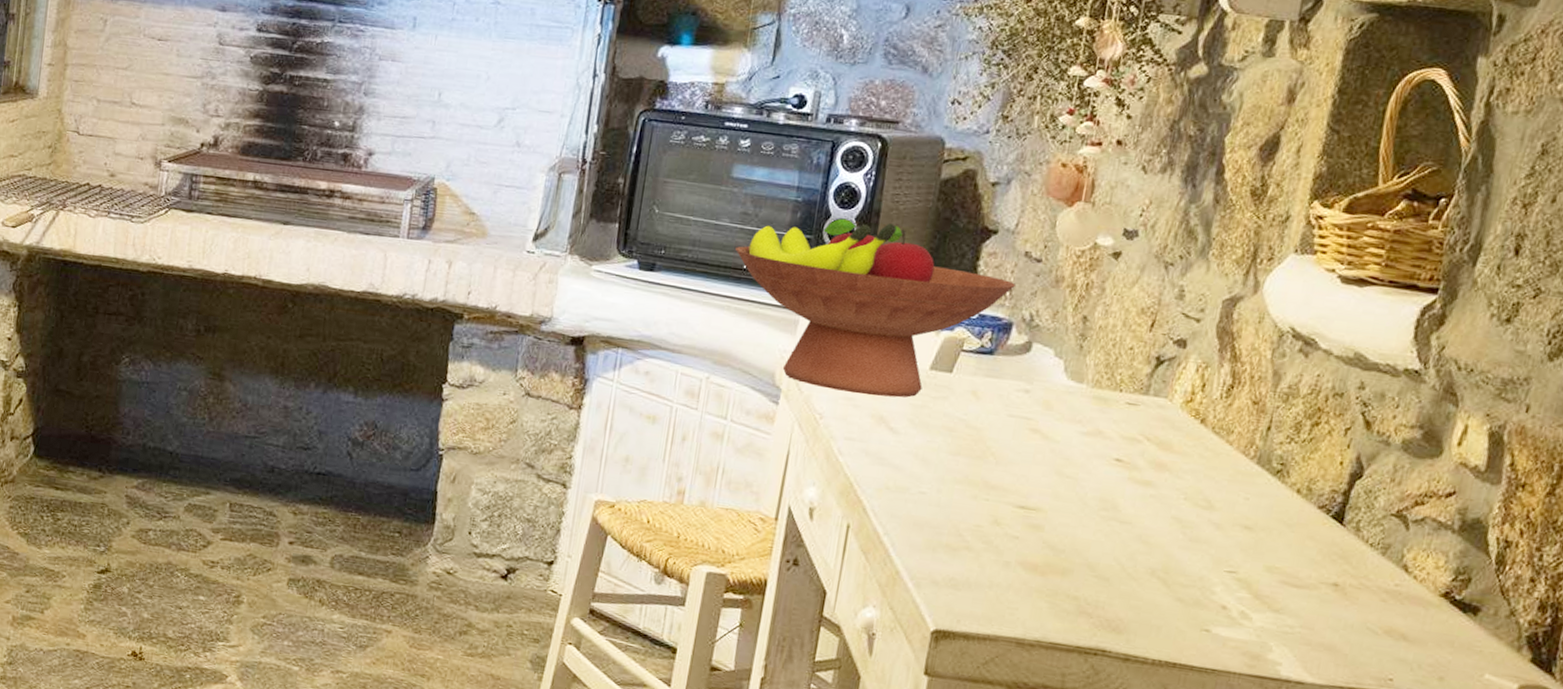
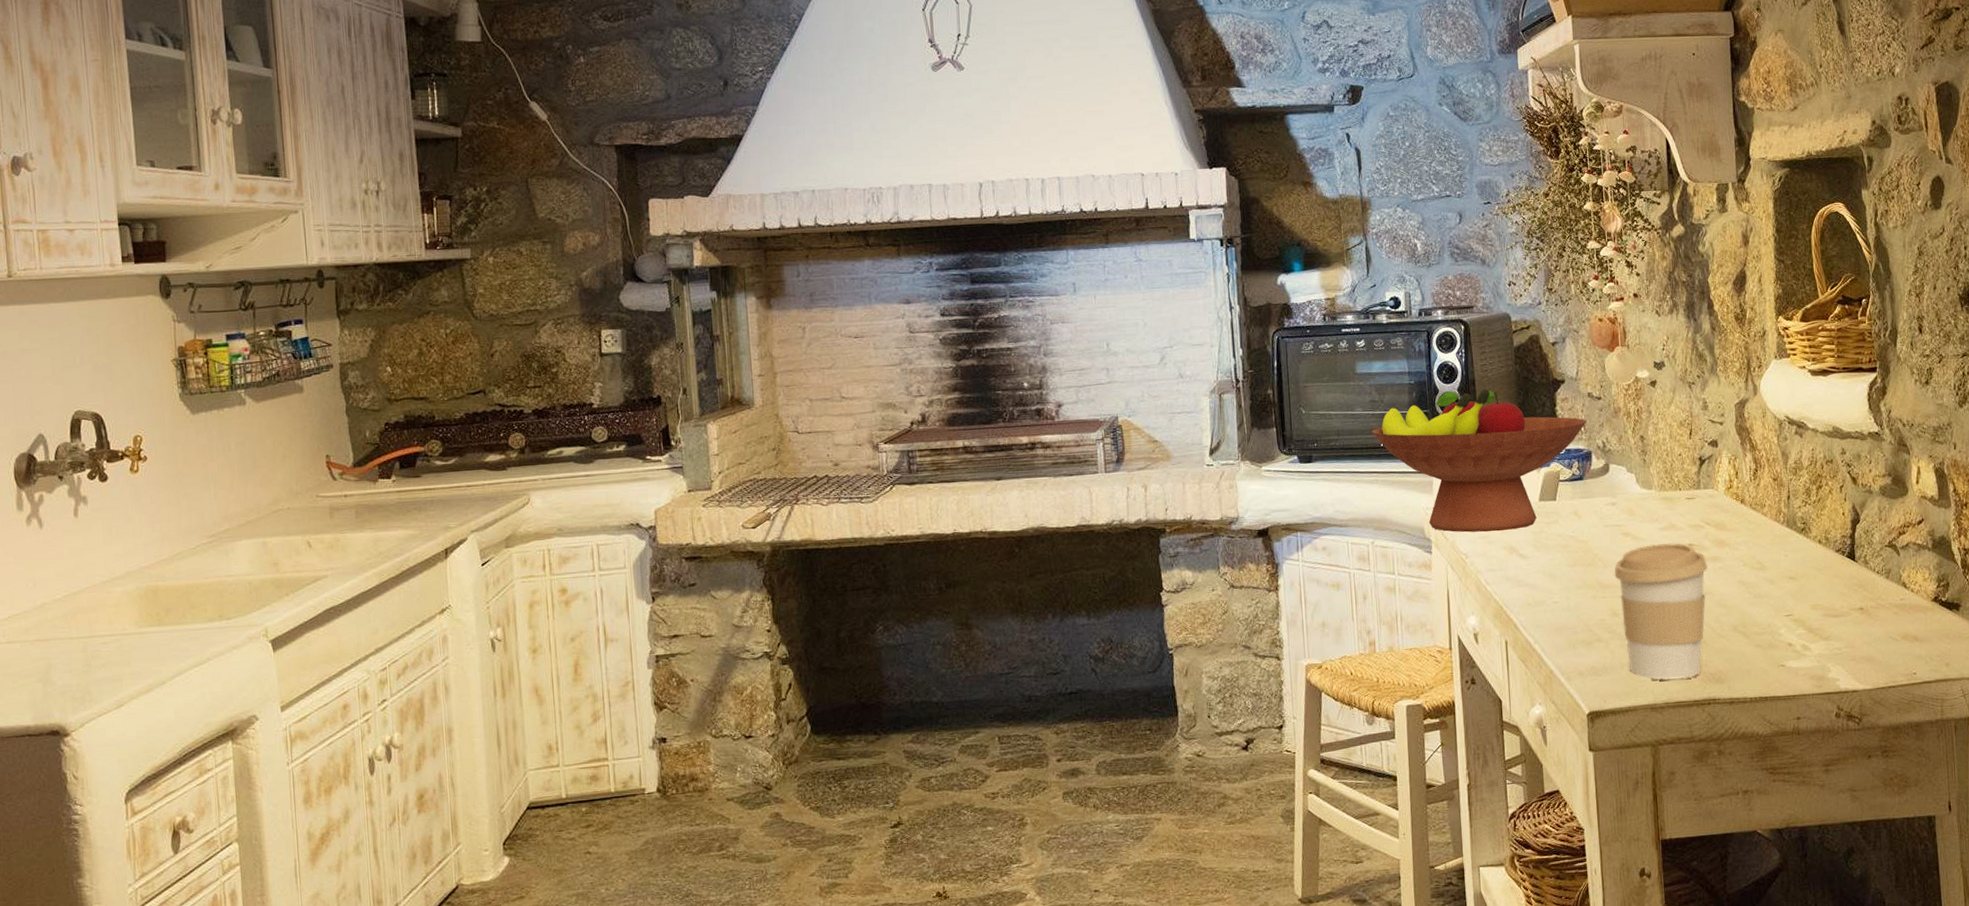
coffee cup: none [999,448,1136,618] -> present [1614,542,1708,680]

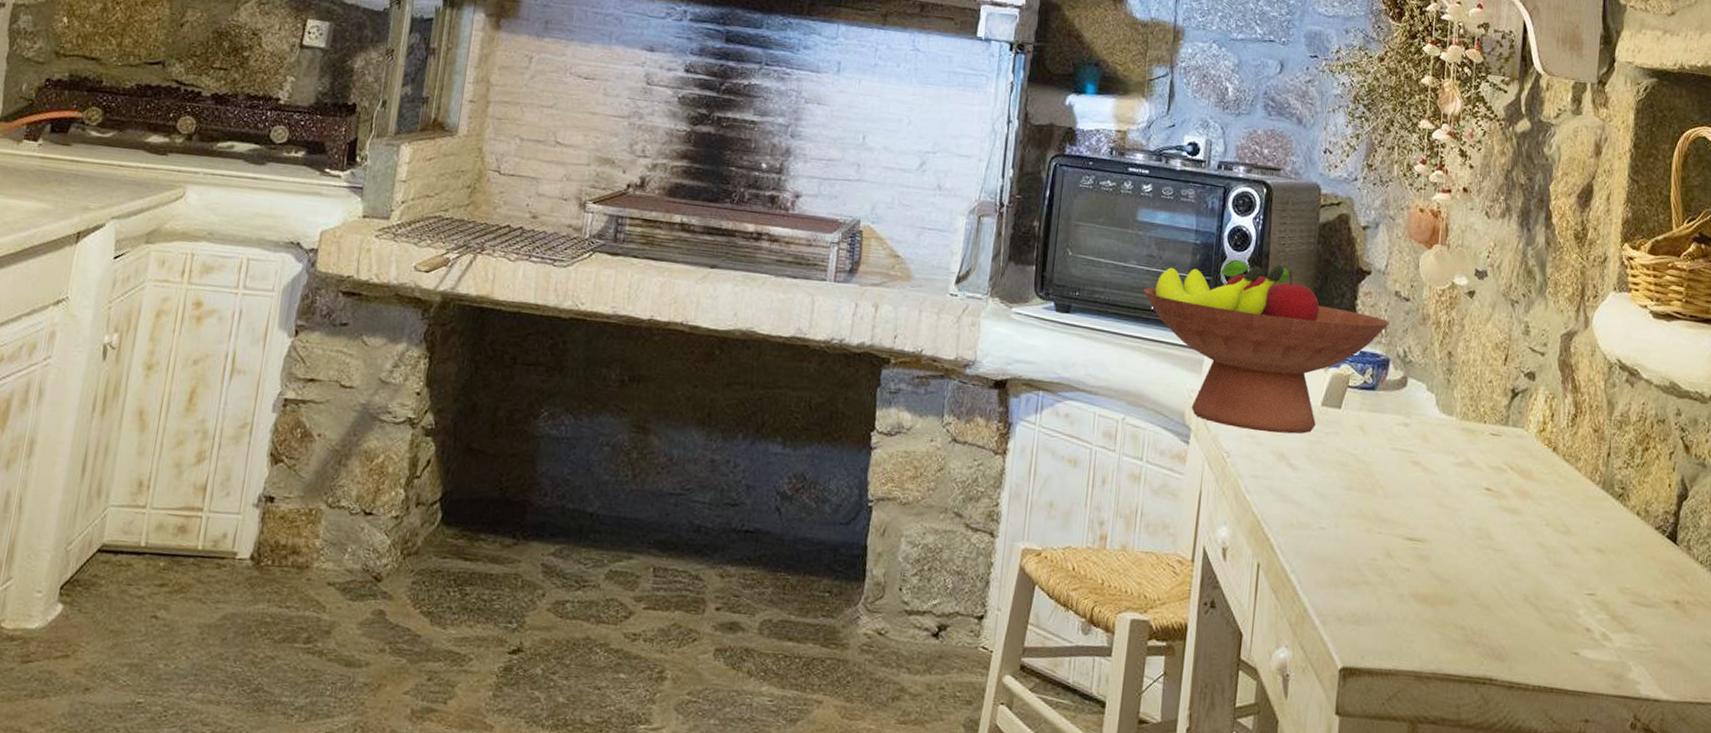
coffee cup: present [1614,542,1708,680] -> none [1395,480,1505,648]

